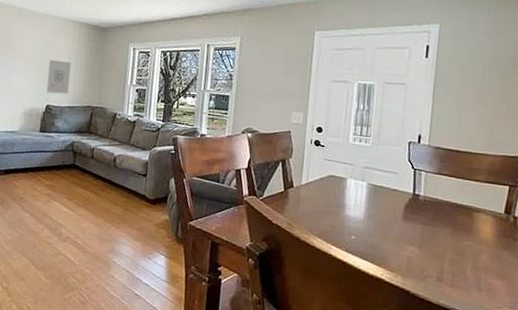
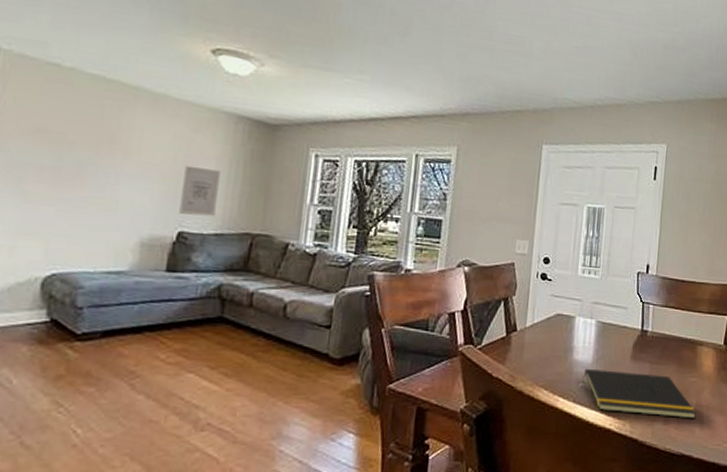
notepad: none [353,223,474,280] -> present [581,368,697,419]

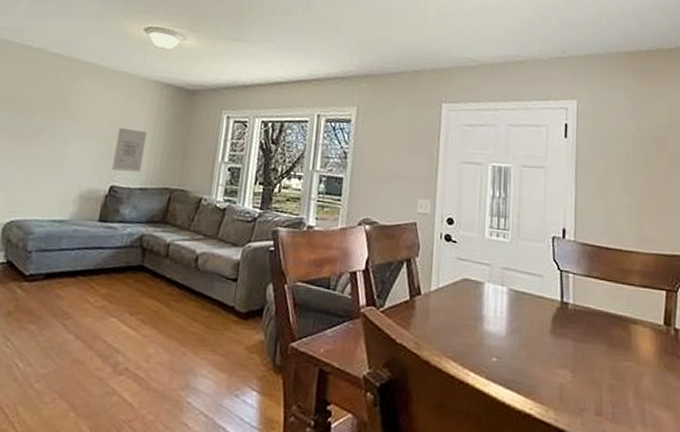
notepad: present [581,368,697,419] -> none [494,340,637,413]

